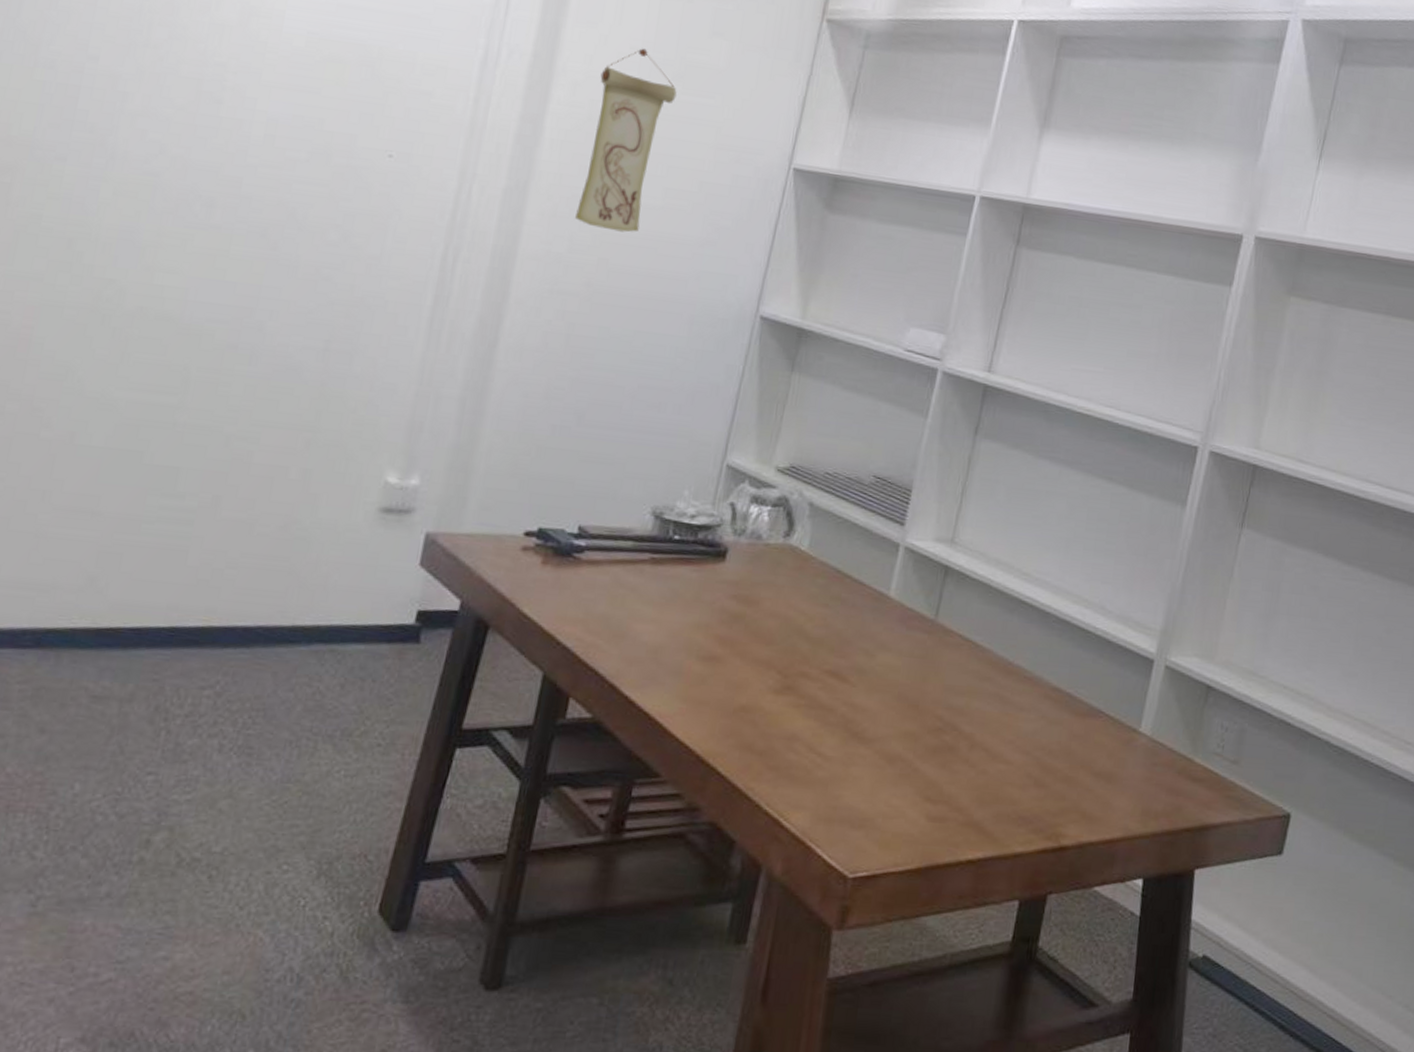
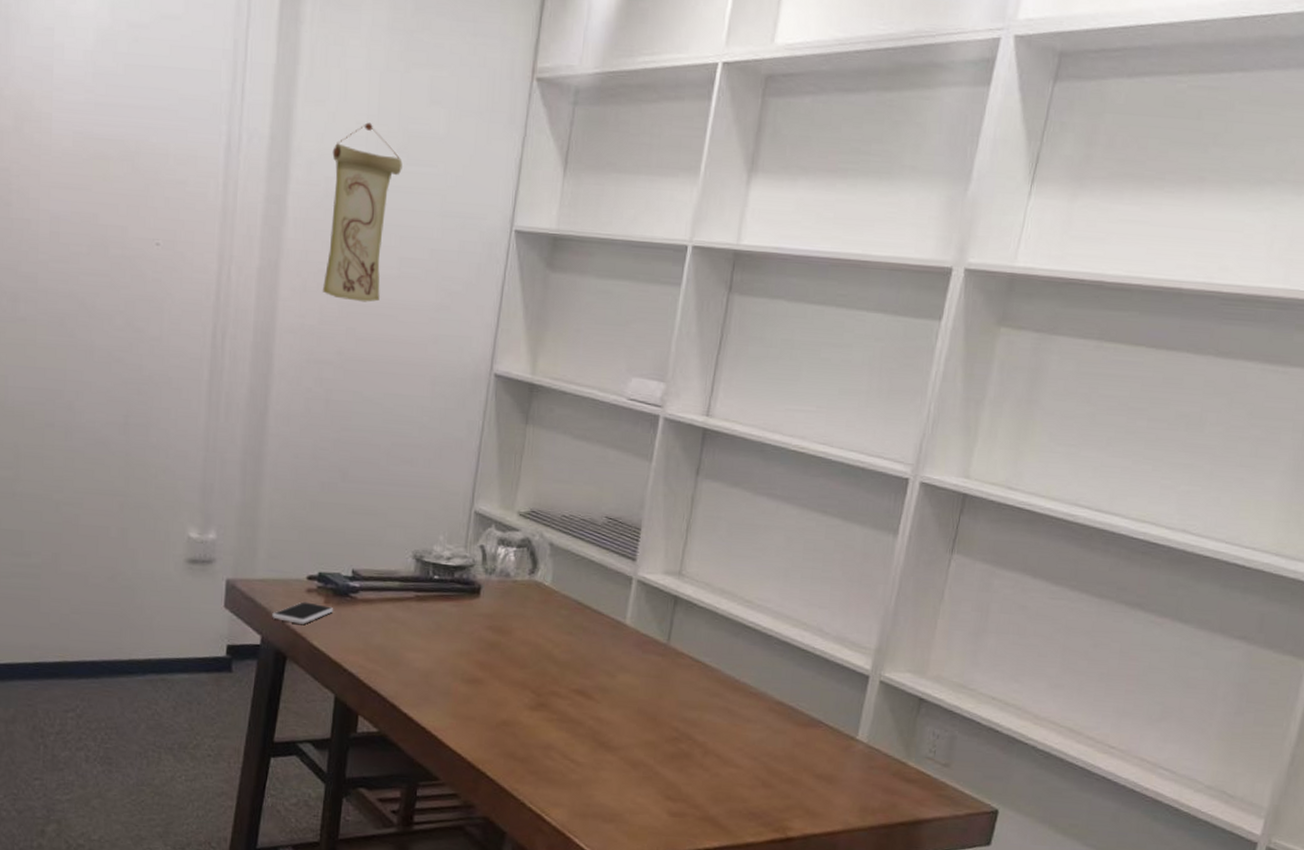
smartphone: none [477,561,553,588] -> present [272,601,334,624]

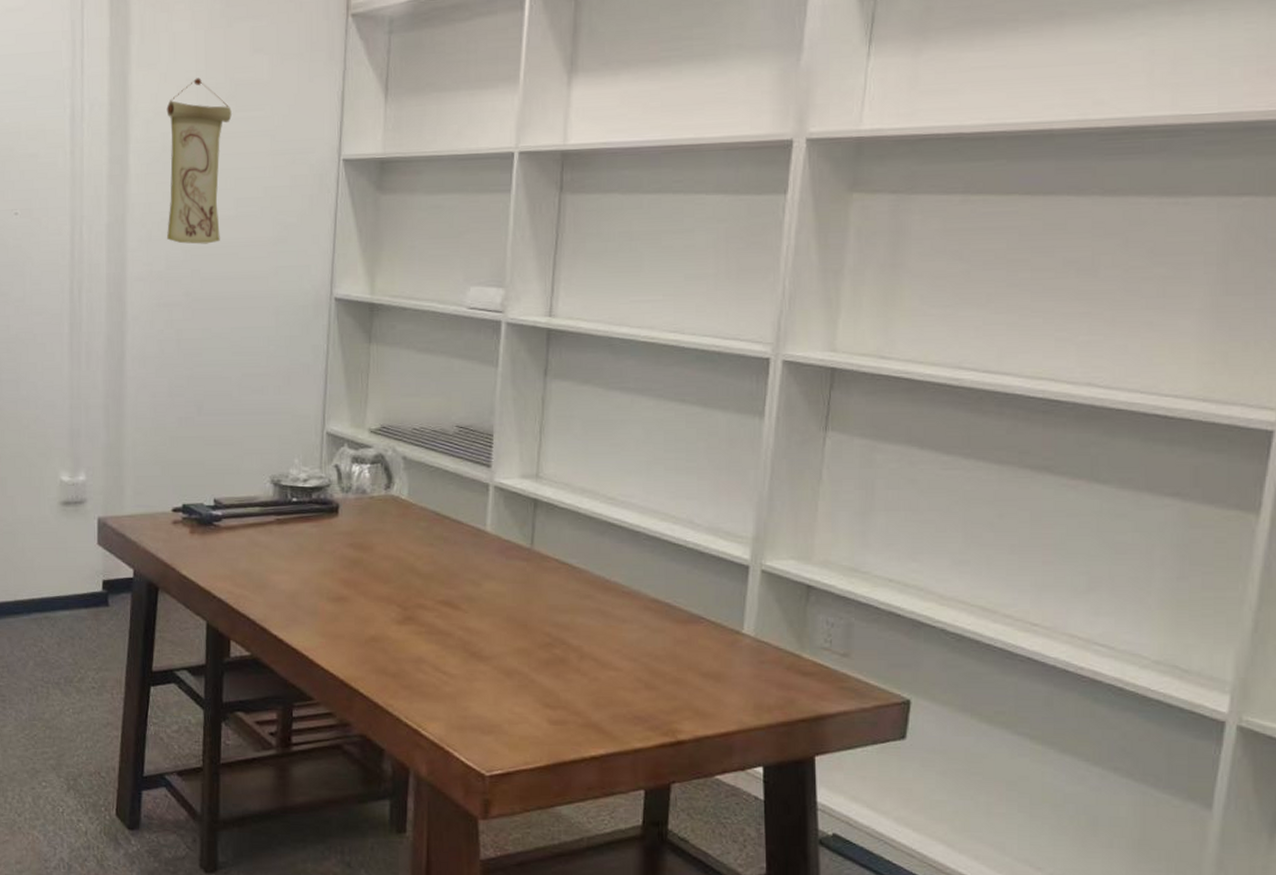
smartphone: present [272,601,334,624] -> none [142,533,200,555]

